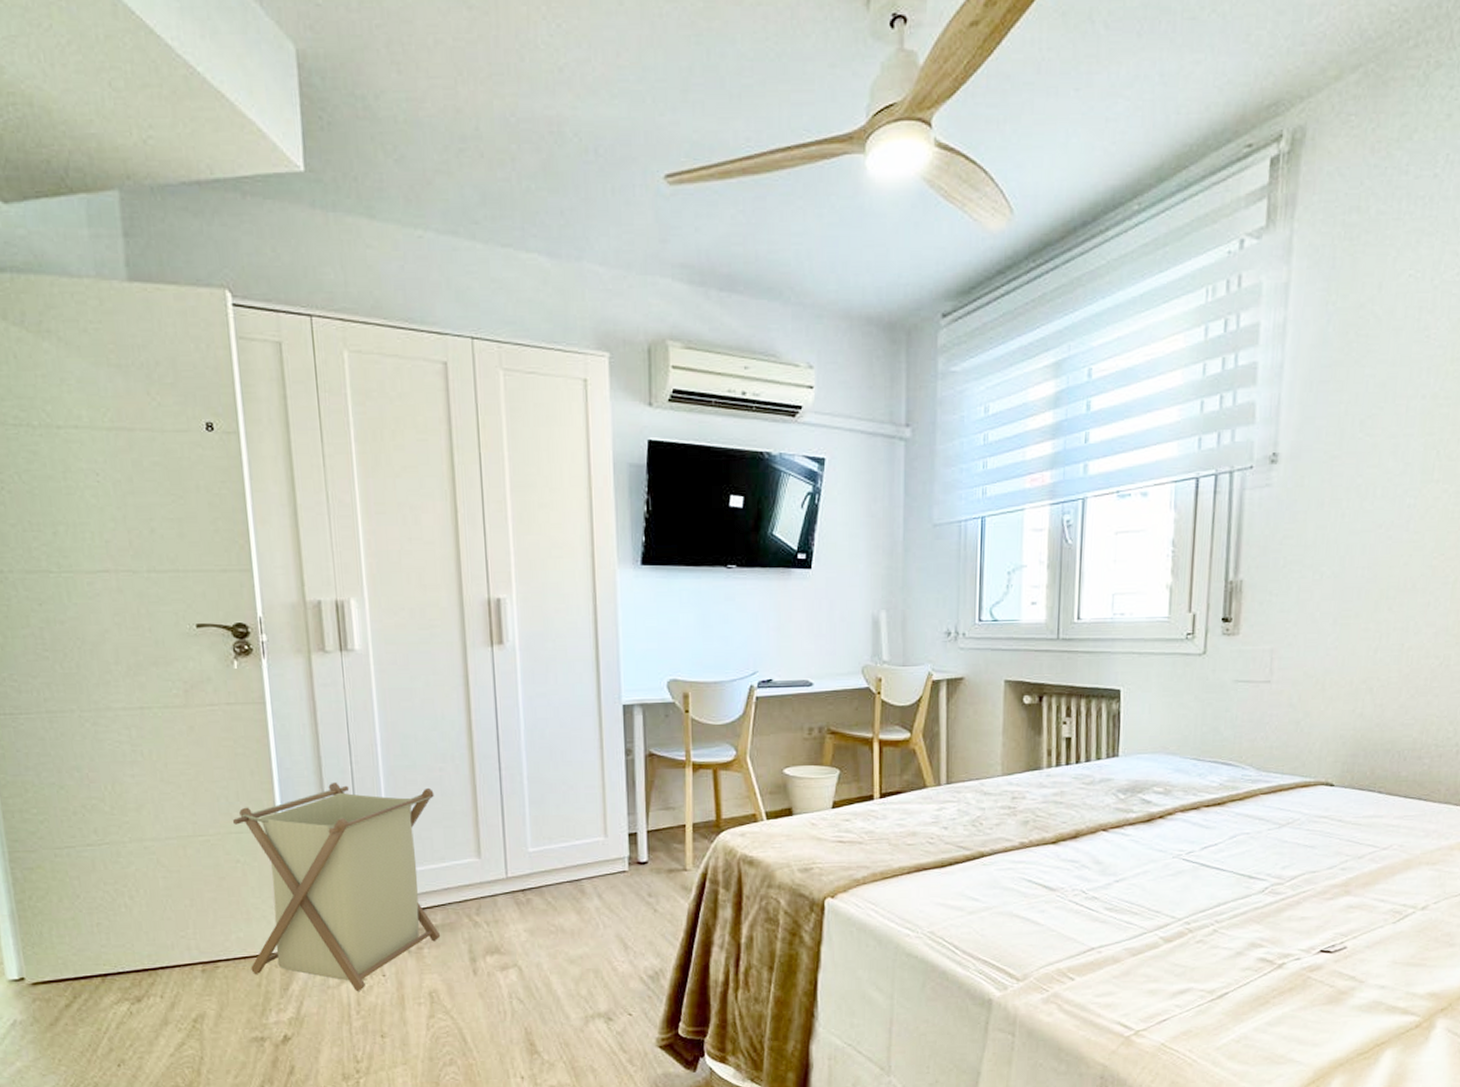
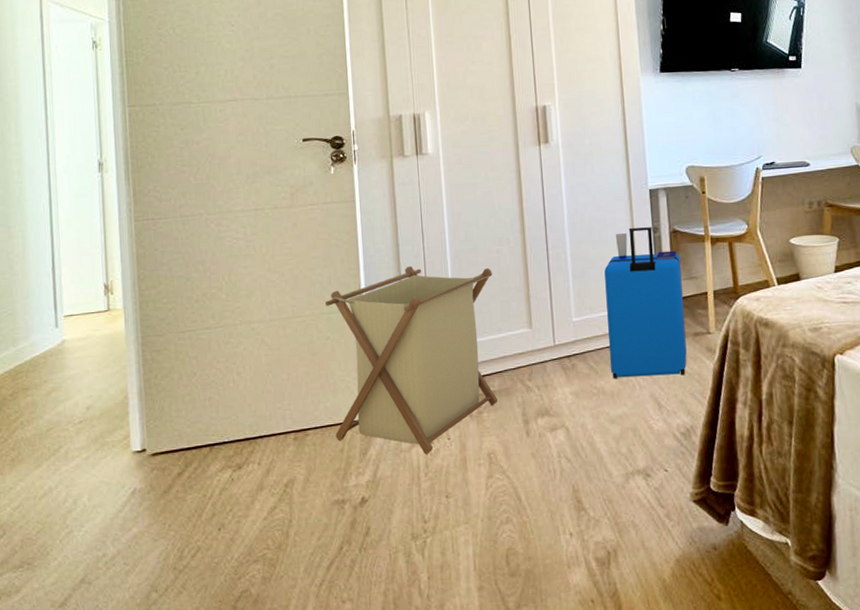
suitcase: none [567,749,659,916] -> present [604,227,687,379]

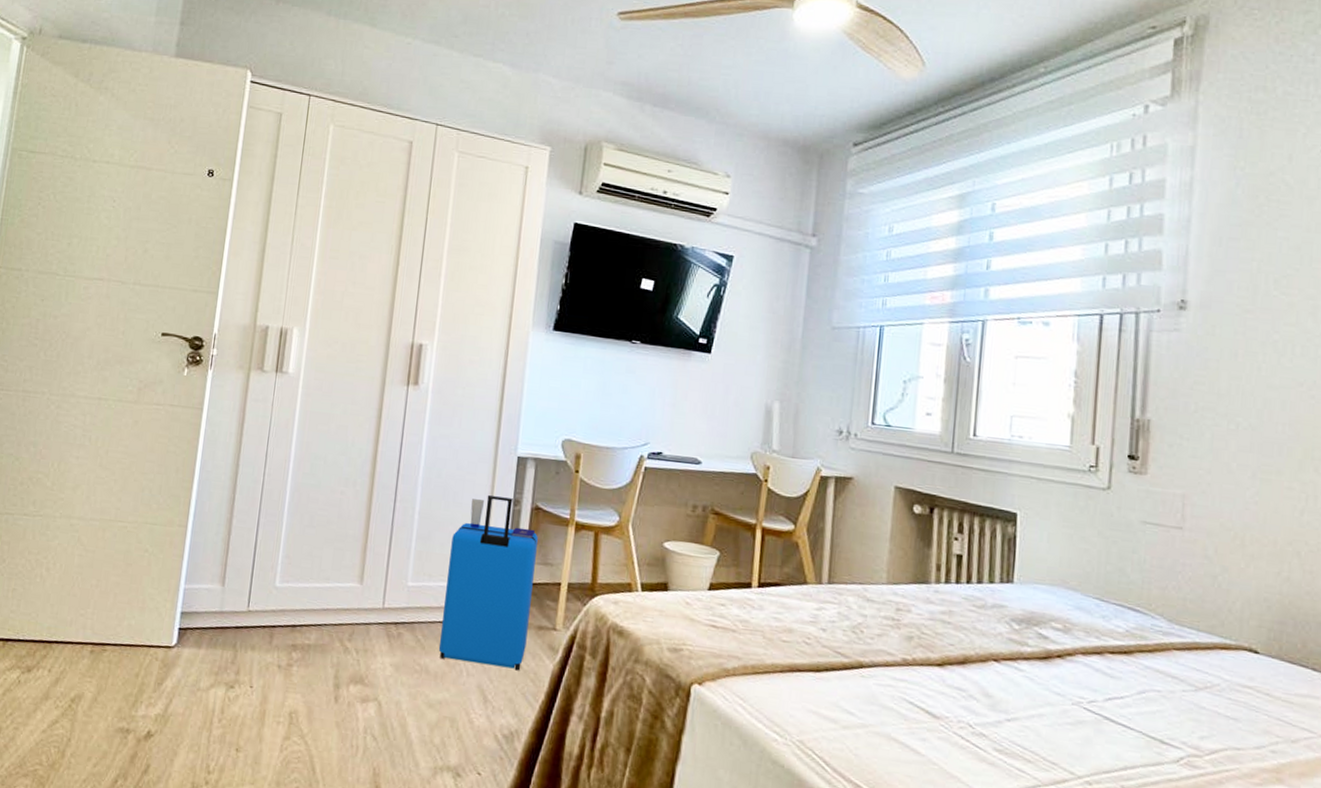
laundry basket: present [326,265,498,454] -> none [133,489,332,698]

